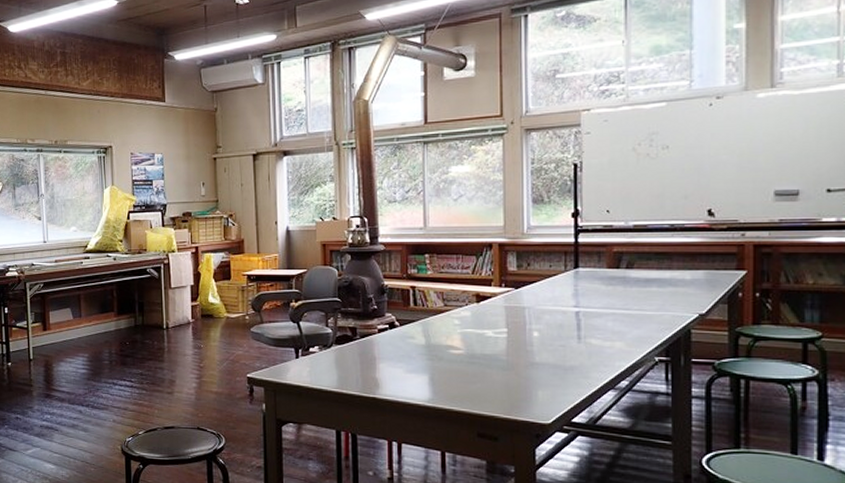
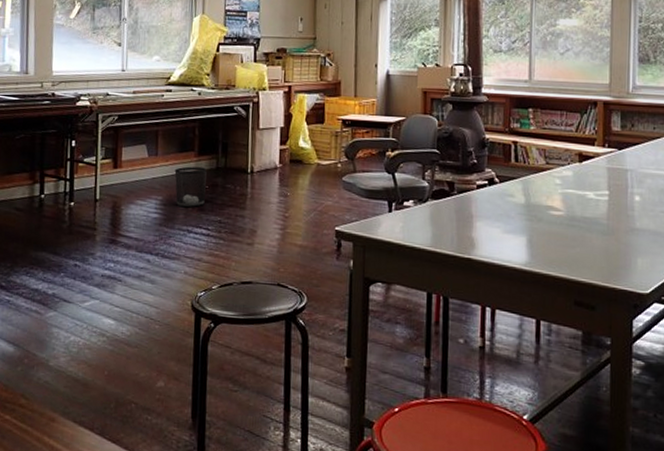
waste bin: none [97,326,127,363] -> present [174,166,207,208]

